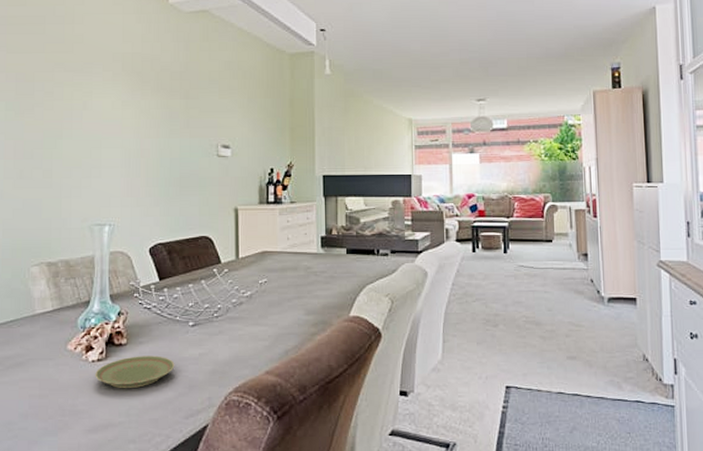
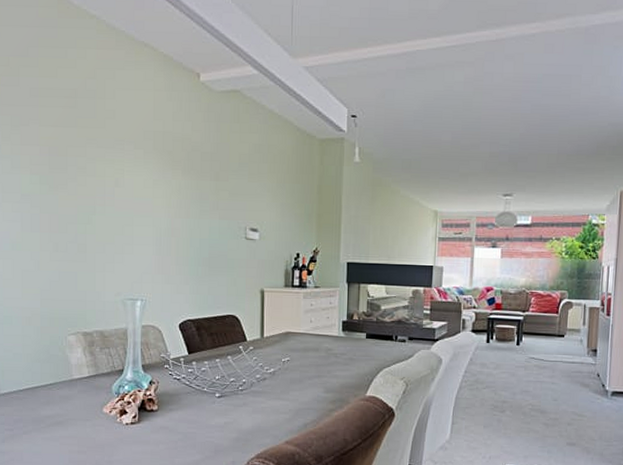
plate: present [95,356,175,389] -> none [129,421,202,450]

